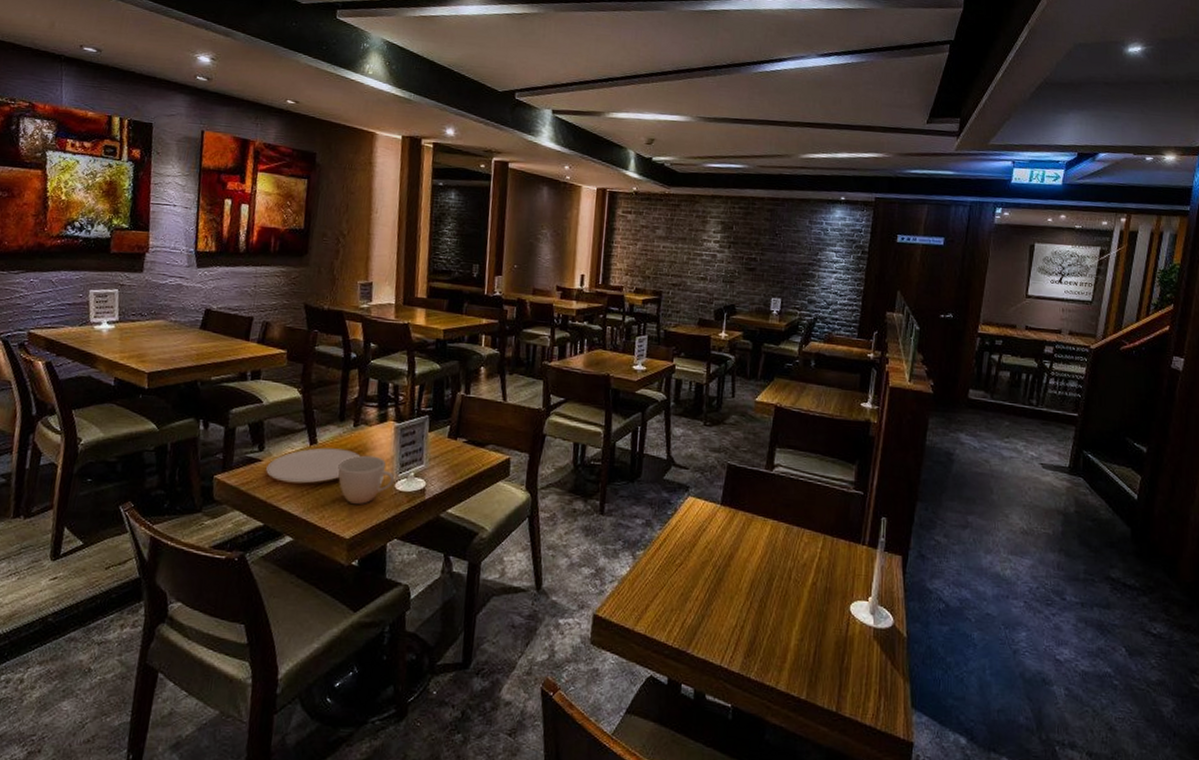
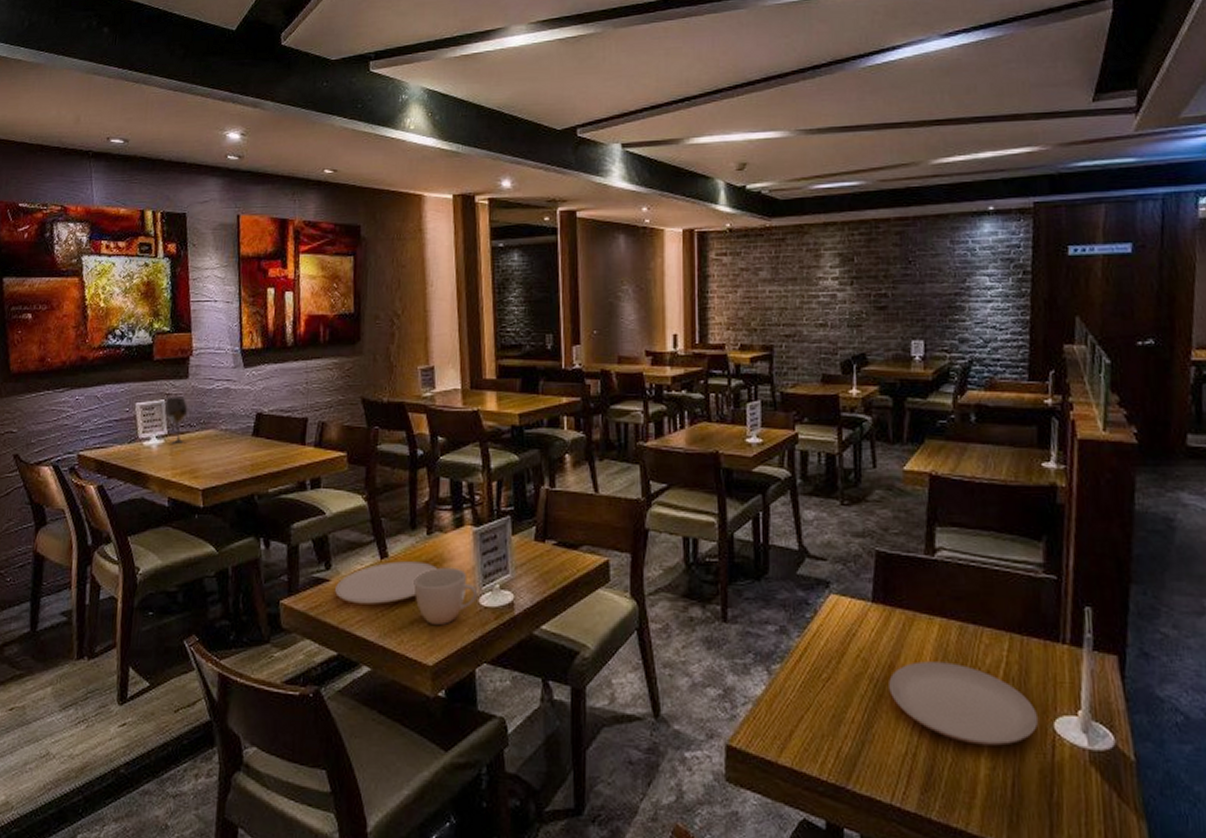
wineglass: none [116,287,142,332] -> present [164,396,190,445]
plate: none [727,553,838,622] -> present [889,661,1038,746]

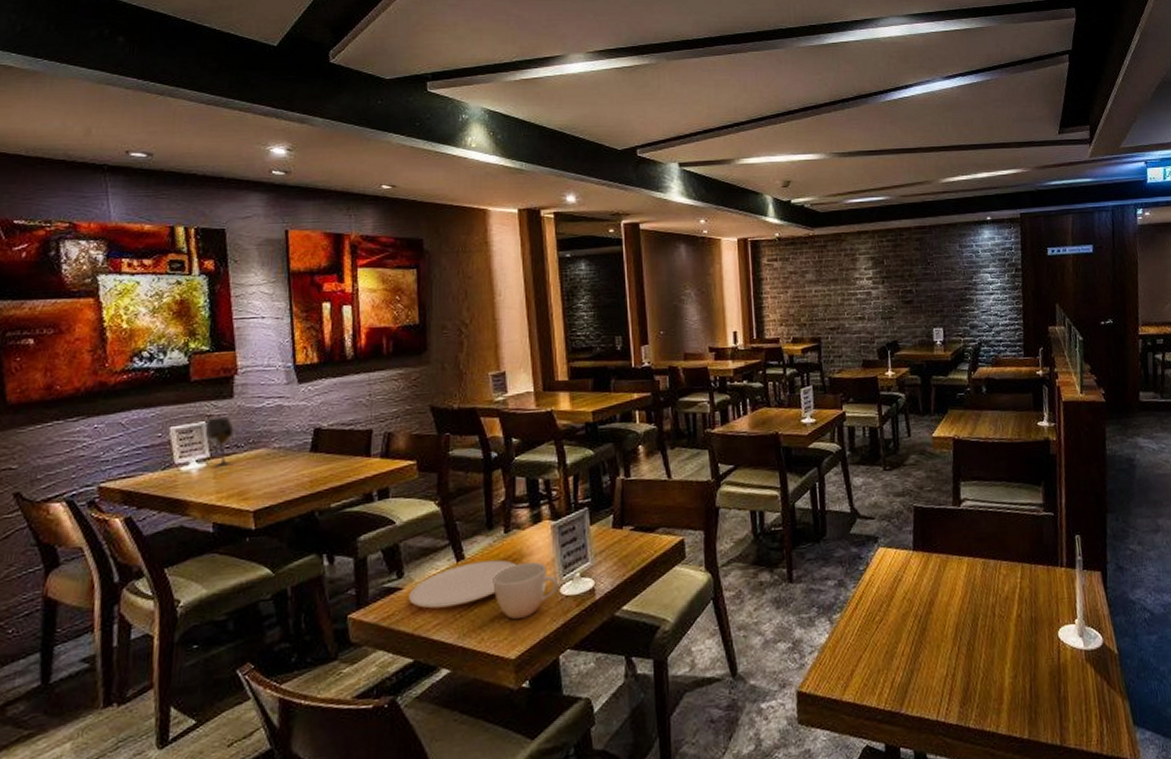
plate: present [889,661,1038,746] -> none [930,593,1046,660]

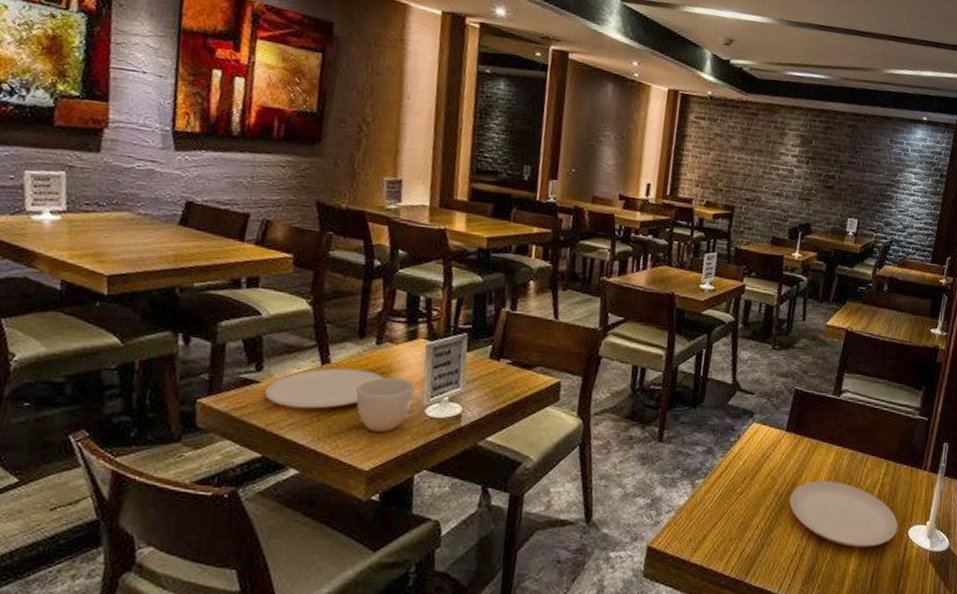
wineglass: present [205,417,237,469] -> none [63,170,99,225]
plate: none [930,593,1046,660] -> present [789,480,898,548]

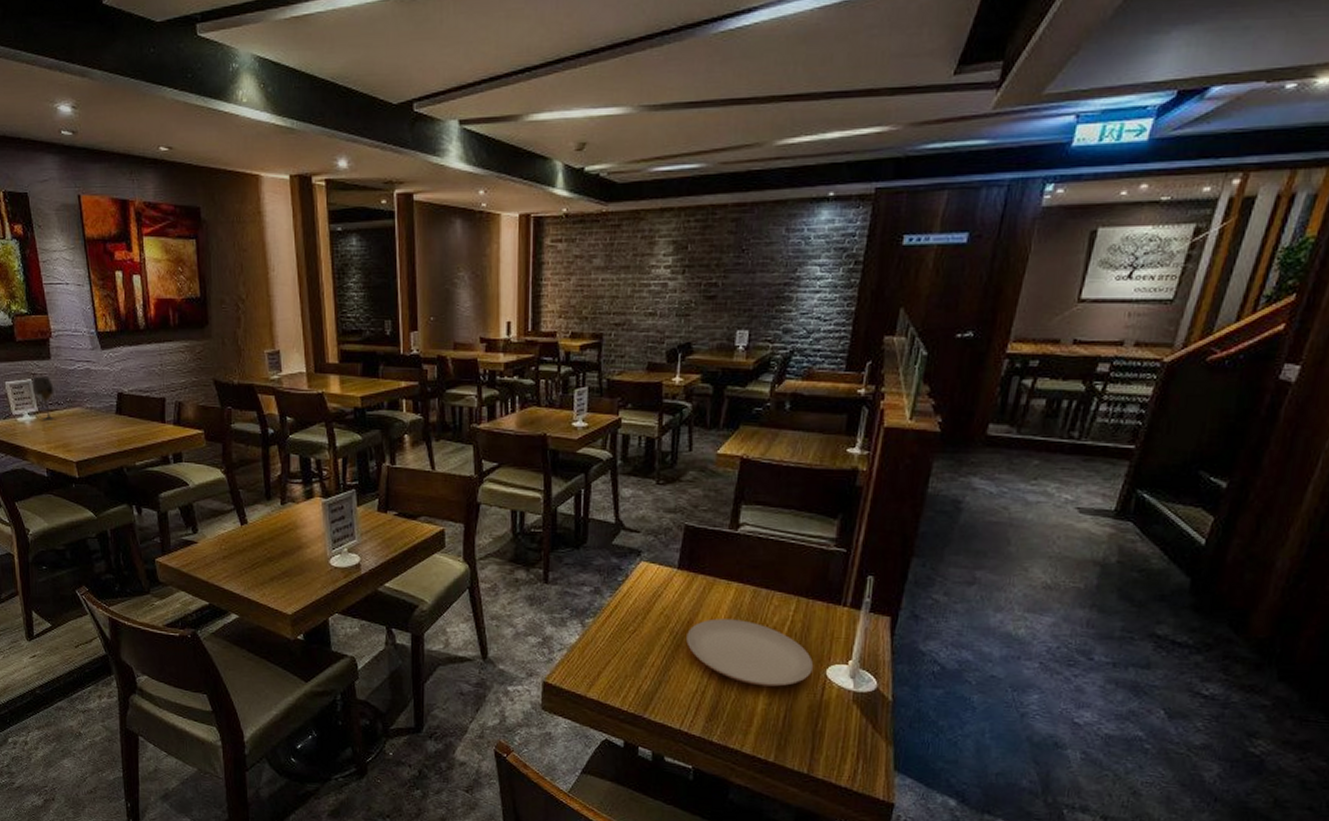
wineglass: none [63,170,99,225] -> present [32,376,60,422]
plate: present [265,368,384,409] -> none [203,527,292,563]
cup: present [355,377,426,433] -> none [271,533,329,582]

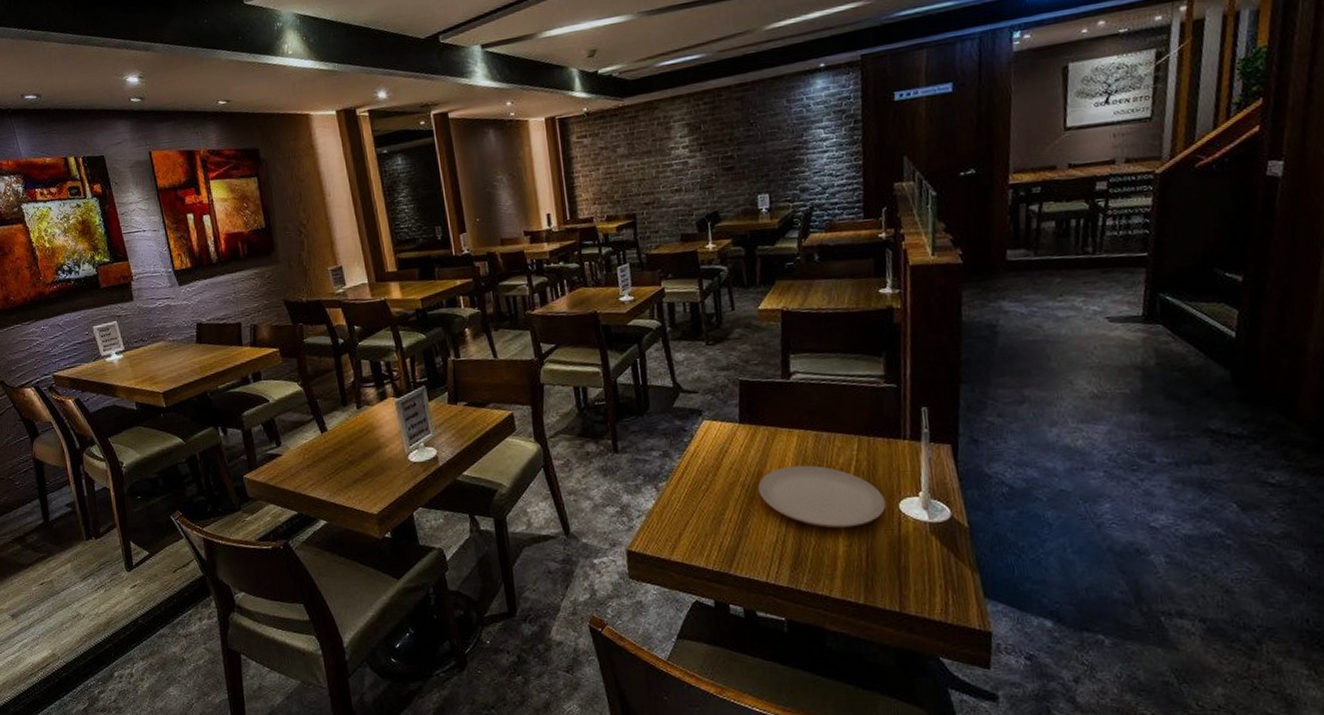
wineglass: present [32,376,60,422] -> none [117,316,145,359]

